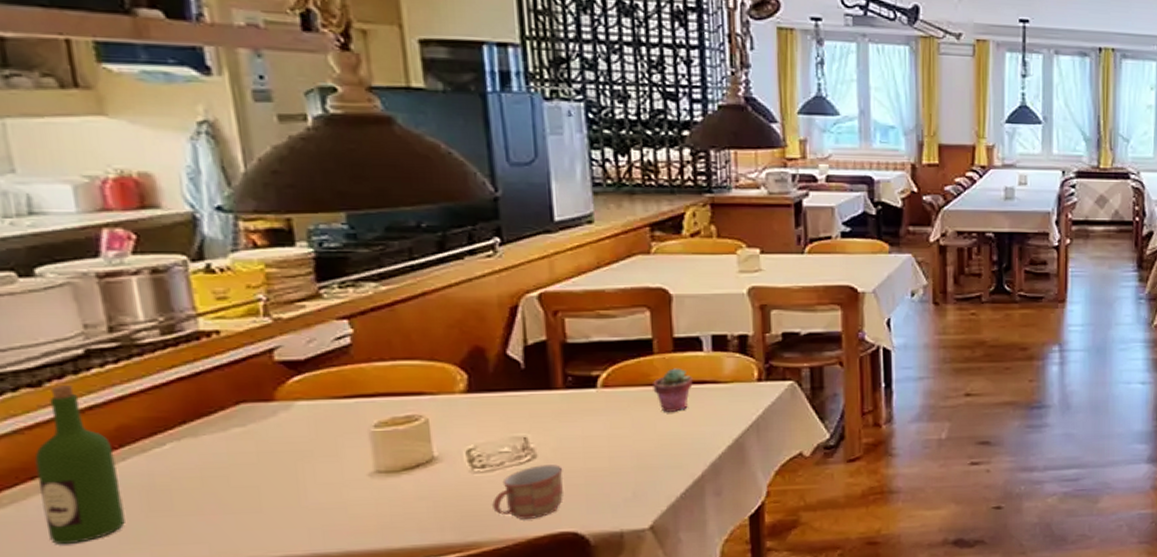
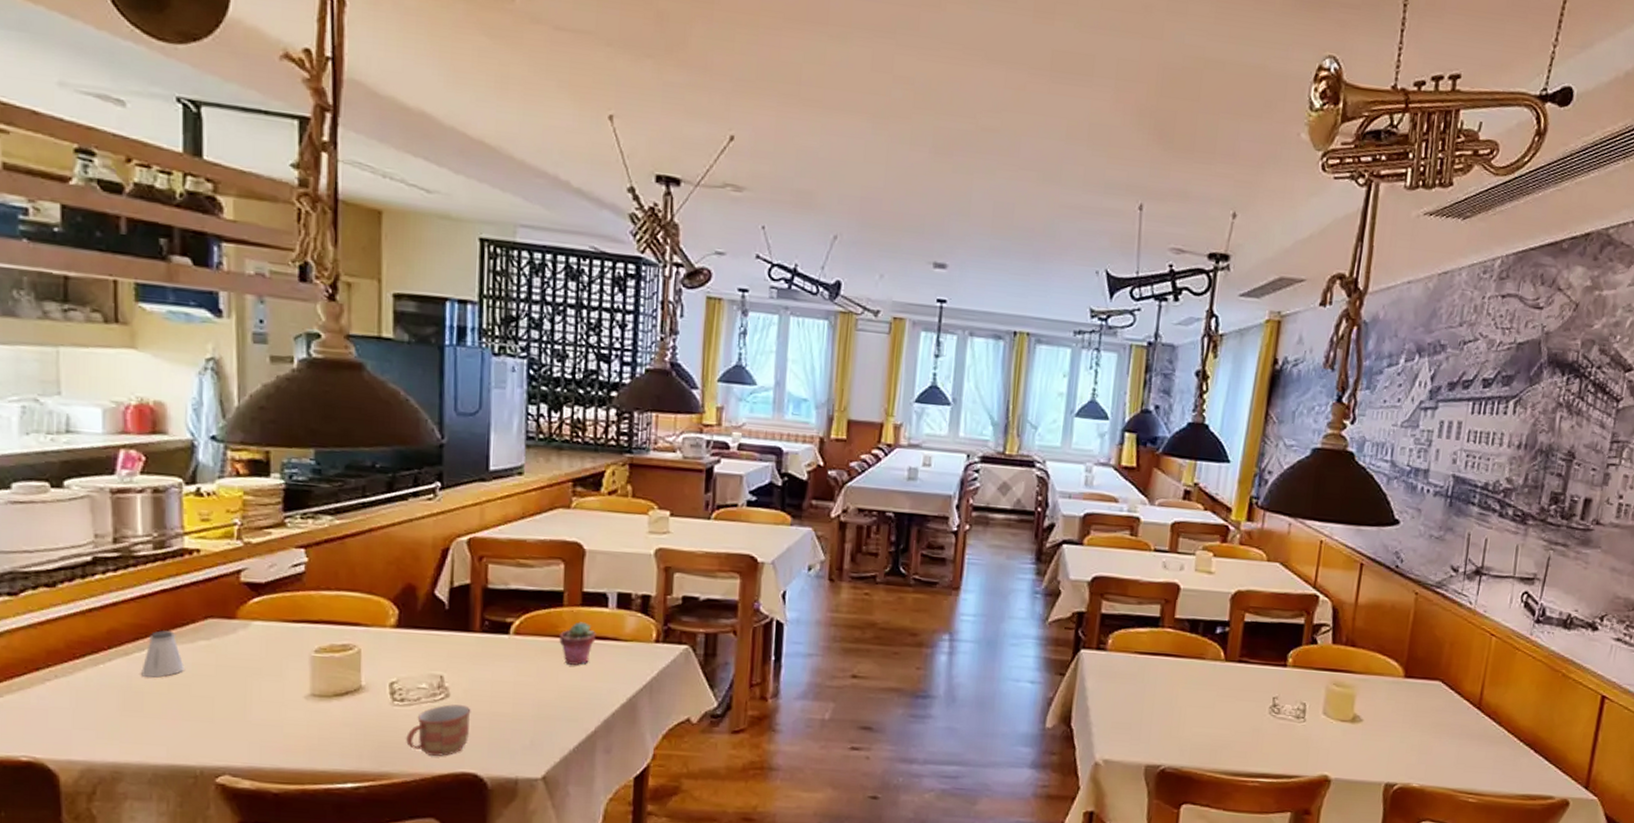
wine bottle: present [34,384,125,545] -> none [41,587,104,733]
saltshaker: none [165,421,219,473] -> present [141,630,184,678]

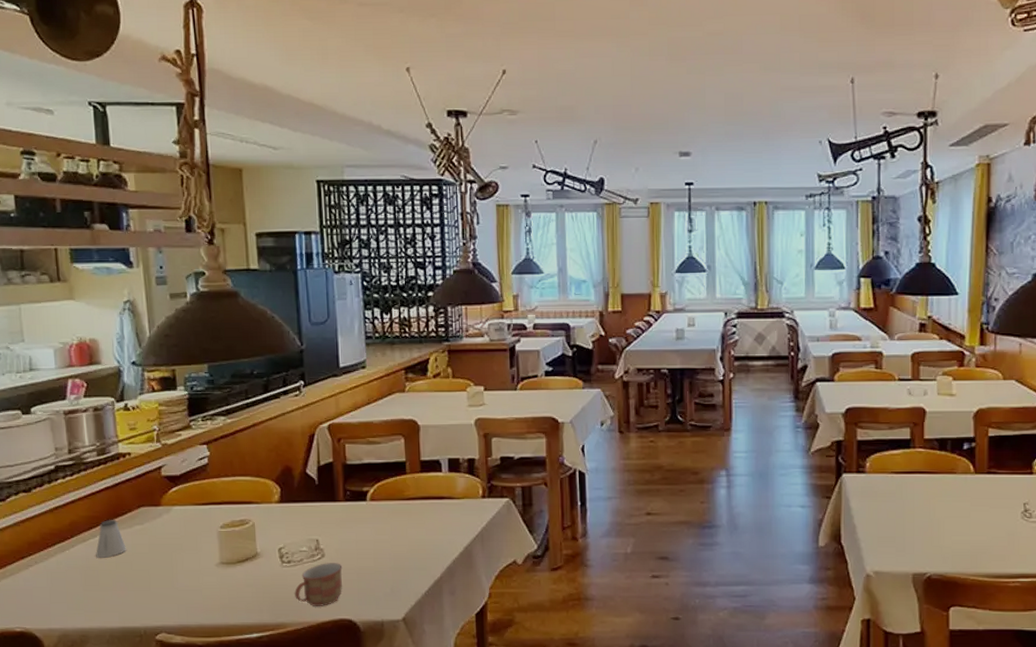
potted succulent: present [559,622,596,665] -> none [406,486,434,522]

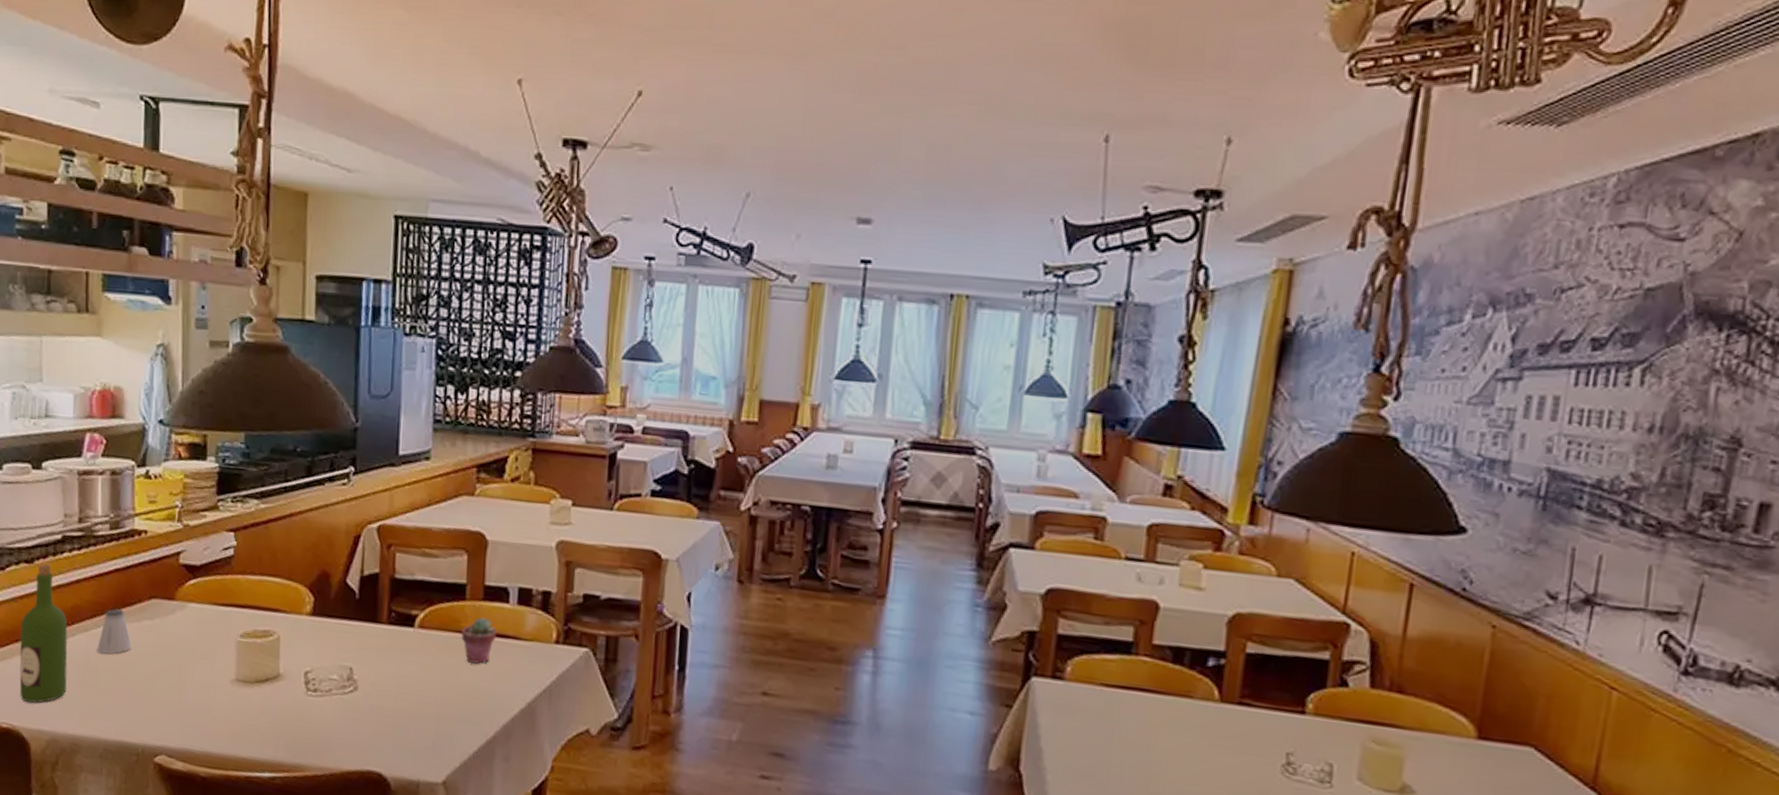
wine bottle: none [24,490,72,608] -> present [19,563,68,703]
mug: present [294,563,343,606] -> none [317,697,378,752]
potted succulent: none [406,486,434,522] -> present [461,617,497,664]

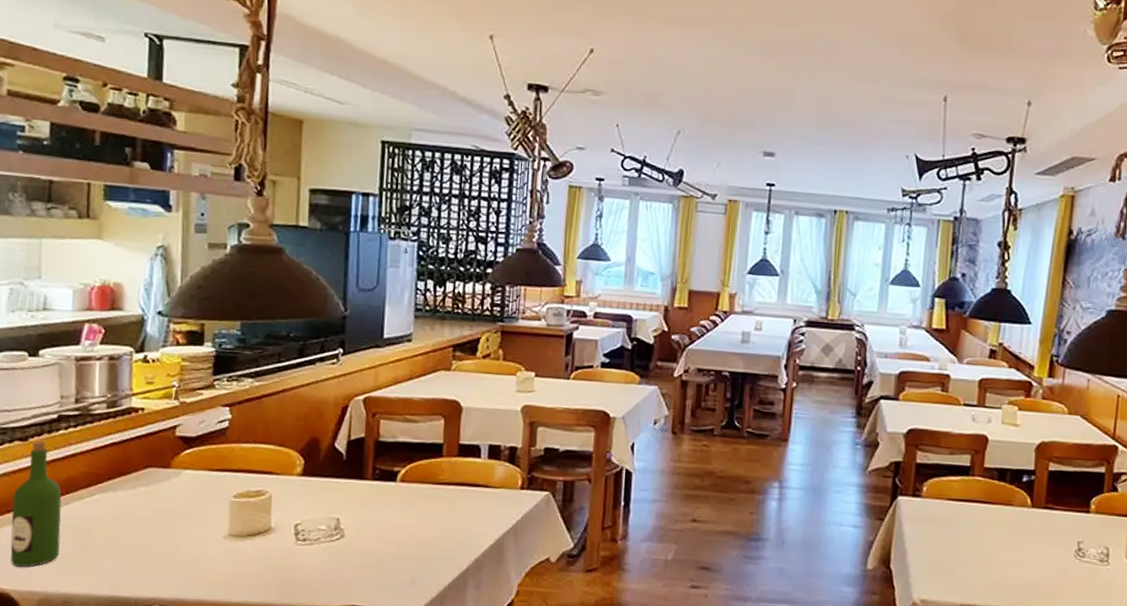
saltshaker: present [97,608,132,655] -> none [91,478,127,519]
potted succulent: present [461,617,497,664] -> none [438,471,470,510]

